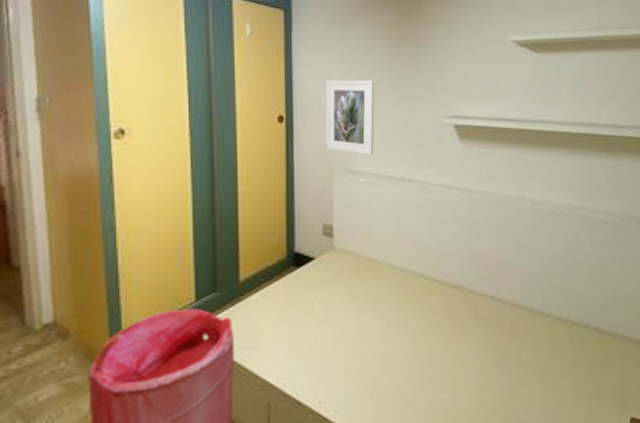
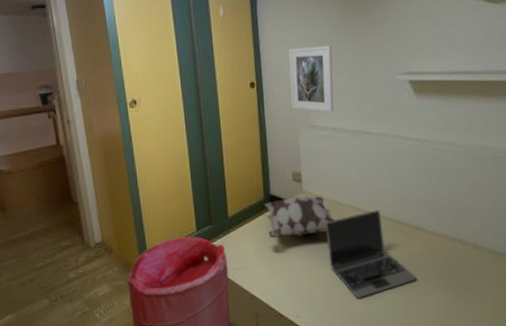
decorative pillow: none [287,252,369,307] -> present [264,195,335,239]
laptop: none [357,268,455,373] -> present [325,210,416,298]

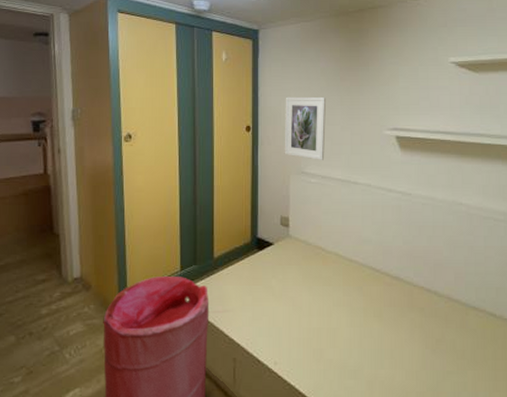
decorative pillow: present [264,195,335,239] -> none [251,240,318,282]
laptop: present [325,210,416,298] -> none [308,258,393,346]

